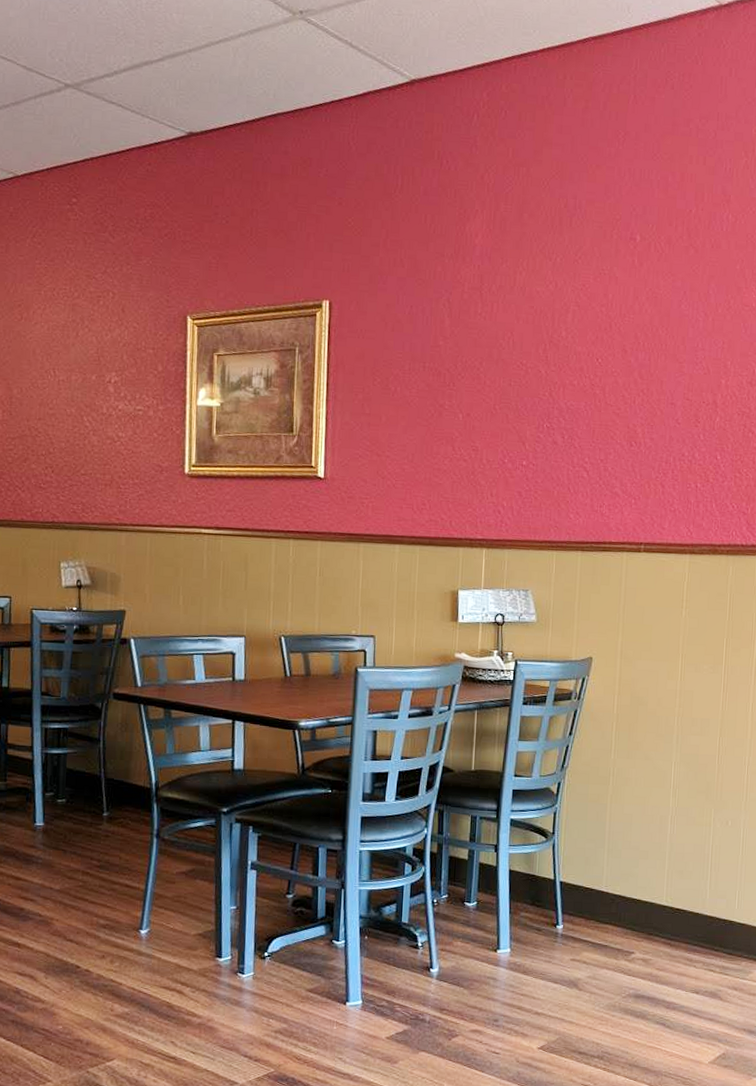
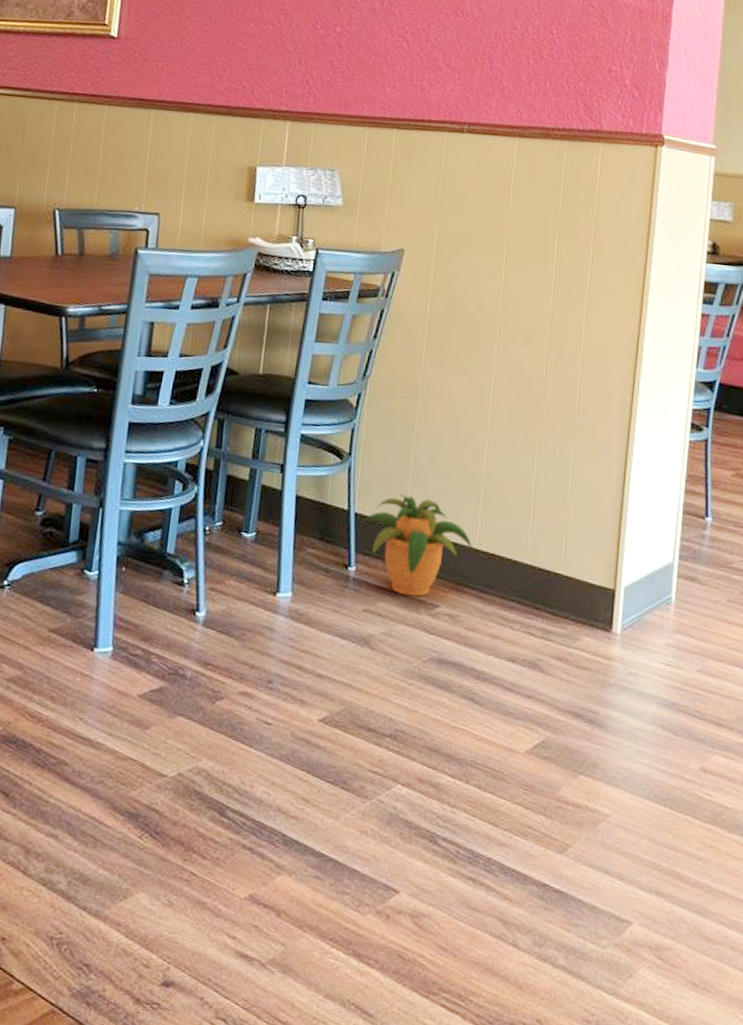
potted plant: none [565,863,661,946] -> present [360,493,473,597]

